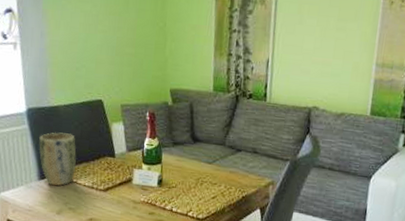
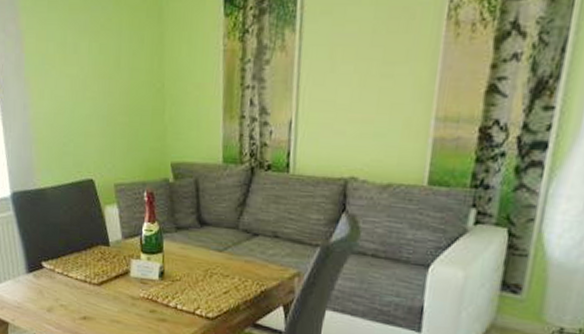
plant pot: present [38,132,76,186] -> none [25,218,67,280]

